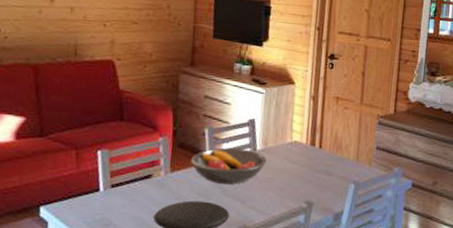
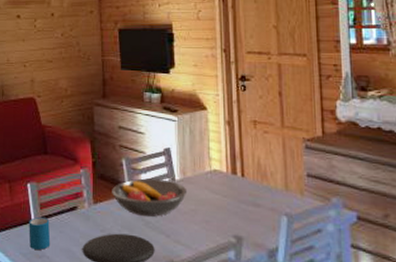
mug: none [95,185,120,218] -> present [29,216,51,250]

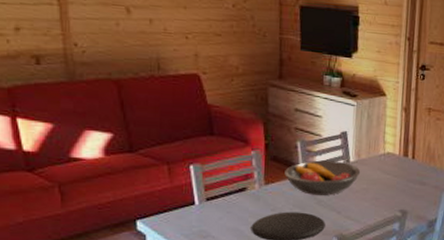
mug: present [29,216,51,250] -> none [191,198,217,230]

